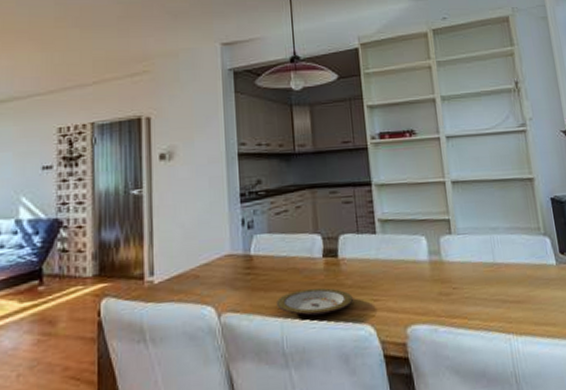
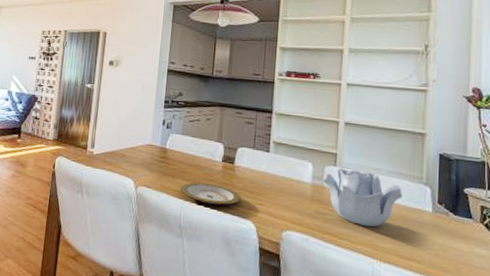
decorative bowl: none [440,233,525,298] -> present [323,168,402,227]

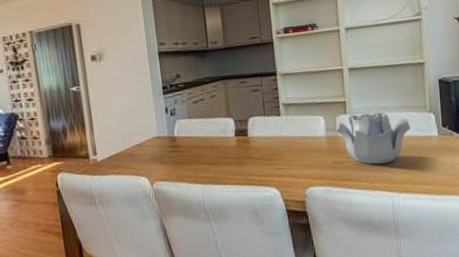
plate: present [180,182,241,206] -> none [198,160,261,183]

